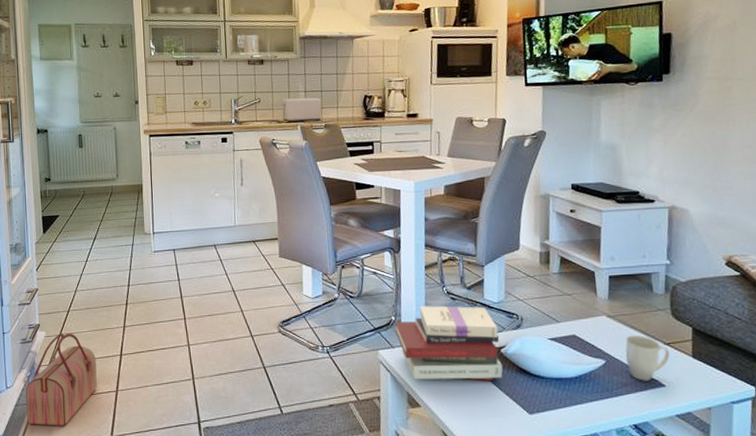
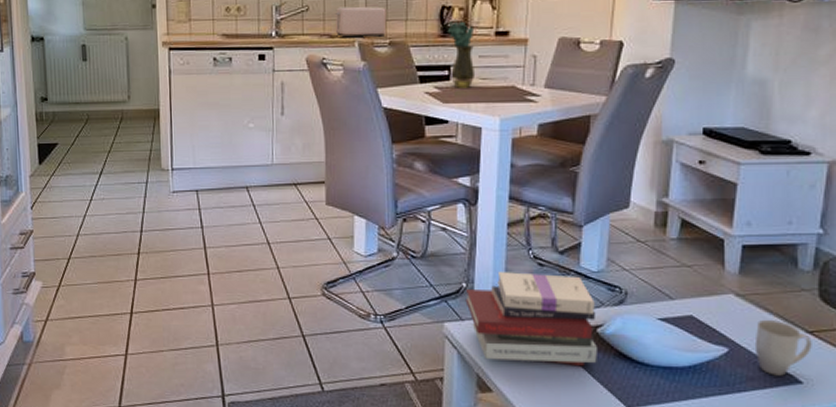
handbag: present [26,333,97,426] -> none [19,284,103,392]
vase: none [369,104,394,160] -> present [447,17,476,88]

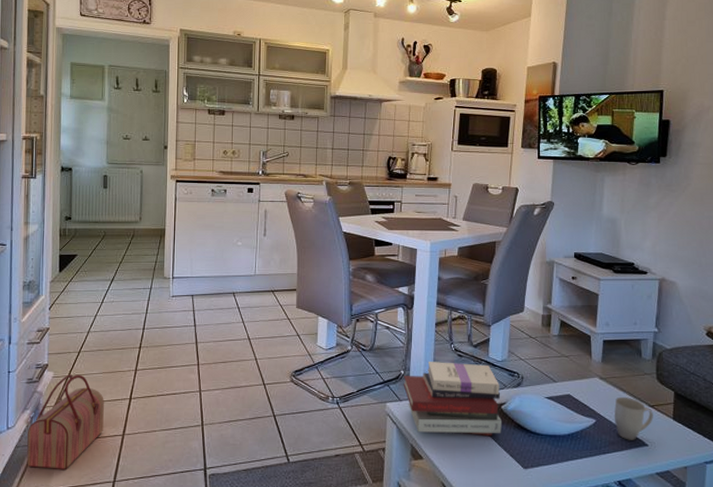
handbag: none [19,284,103,392] -> present [27,374,104,469]
toaster: present [334,6,387,38] -> none [308,154,348,179]
vase: present [447,17,476,88] -> none [392,165,413,219]

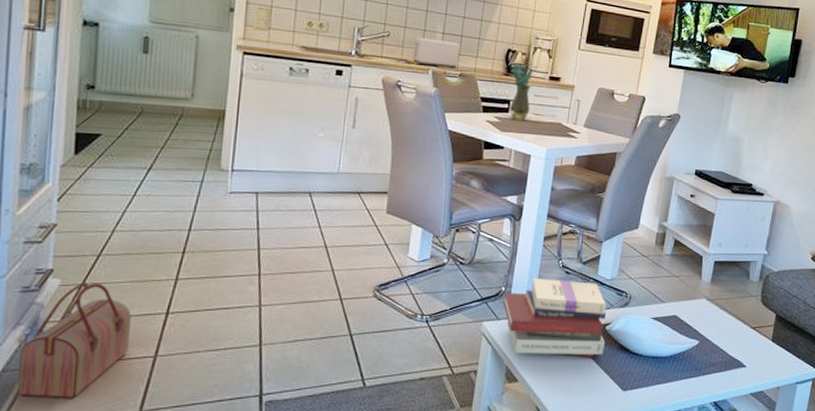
toaster: none [308,154,348,179] -> present [413,37,460,70]
vase: none [392,165,413,219] -> present [509,59,532,121]
mug: present [614,396,653,440] -> none [716,318,754,362]

